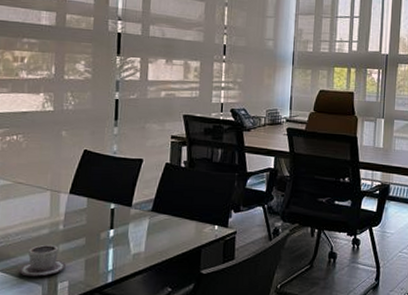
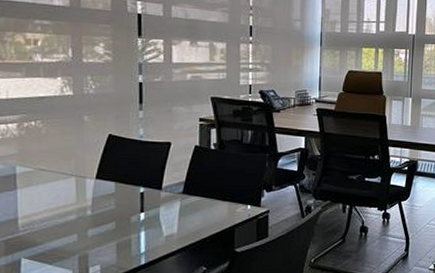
cup: present [19,244,67,277] -> none [47,230,98,262]

